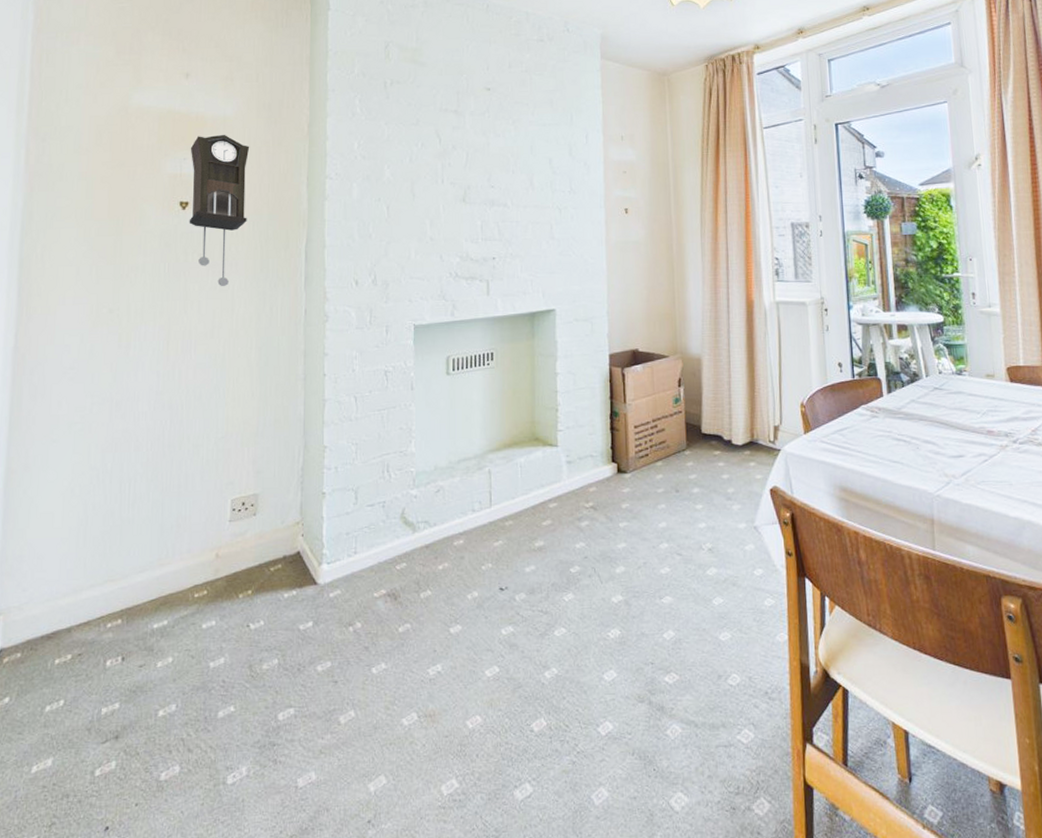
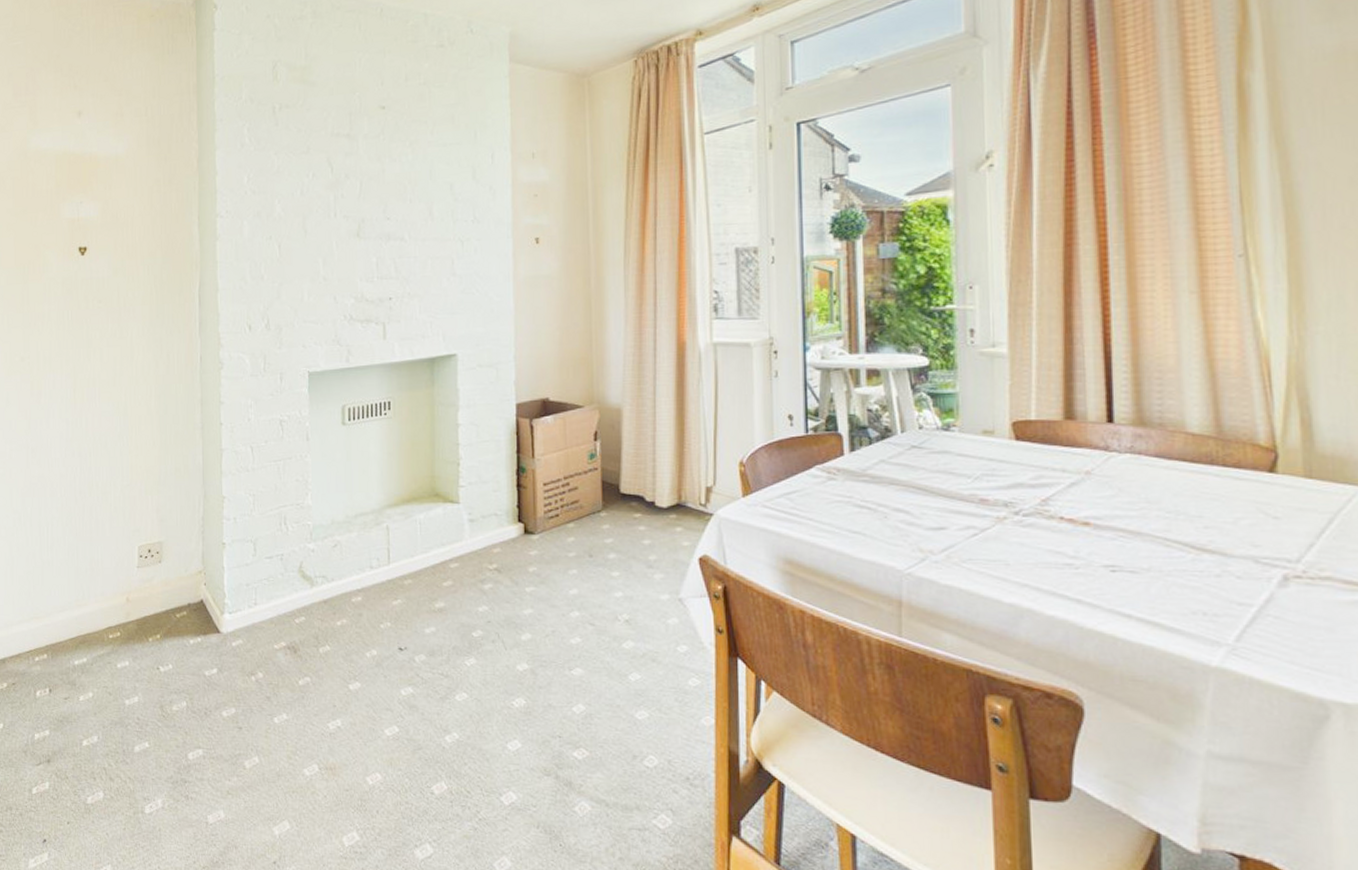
pendulum clock: present [189,135,250,287] -> none [86,175,142,334]

